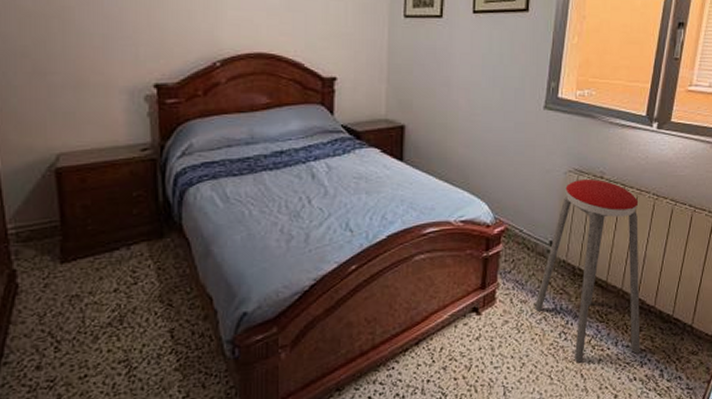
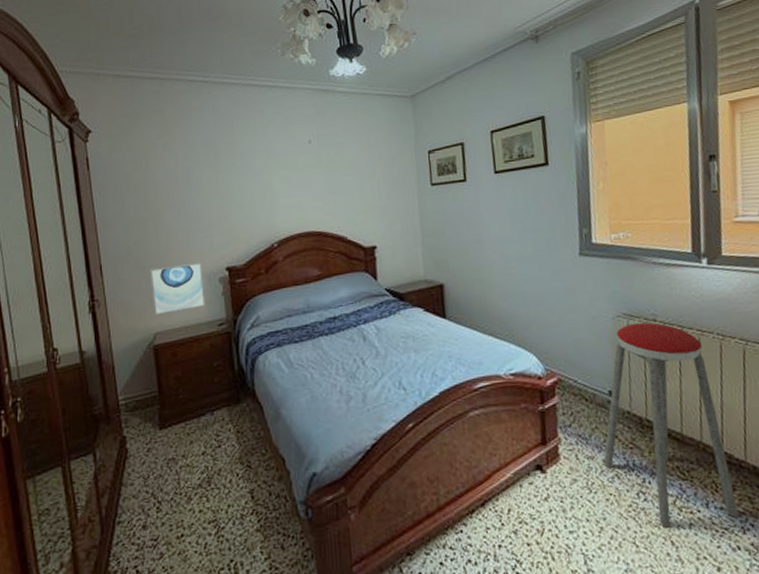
wall art: none [52,74,126,133] -> present [149,262,206,316]

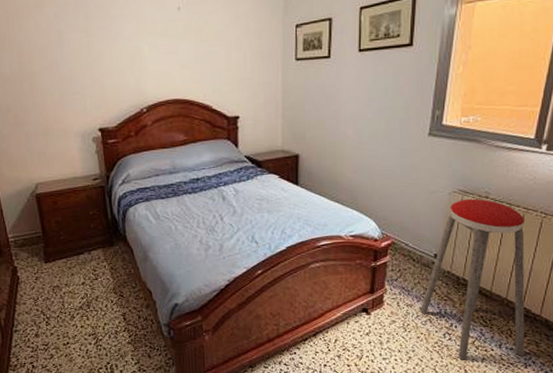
wall art: present [149,262,206,316] -> none [28,122,81,168]

